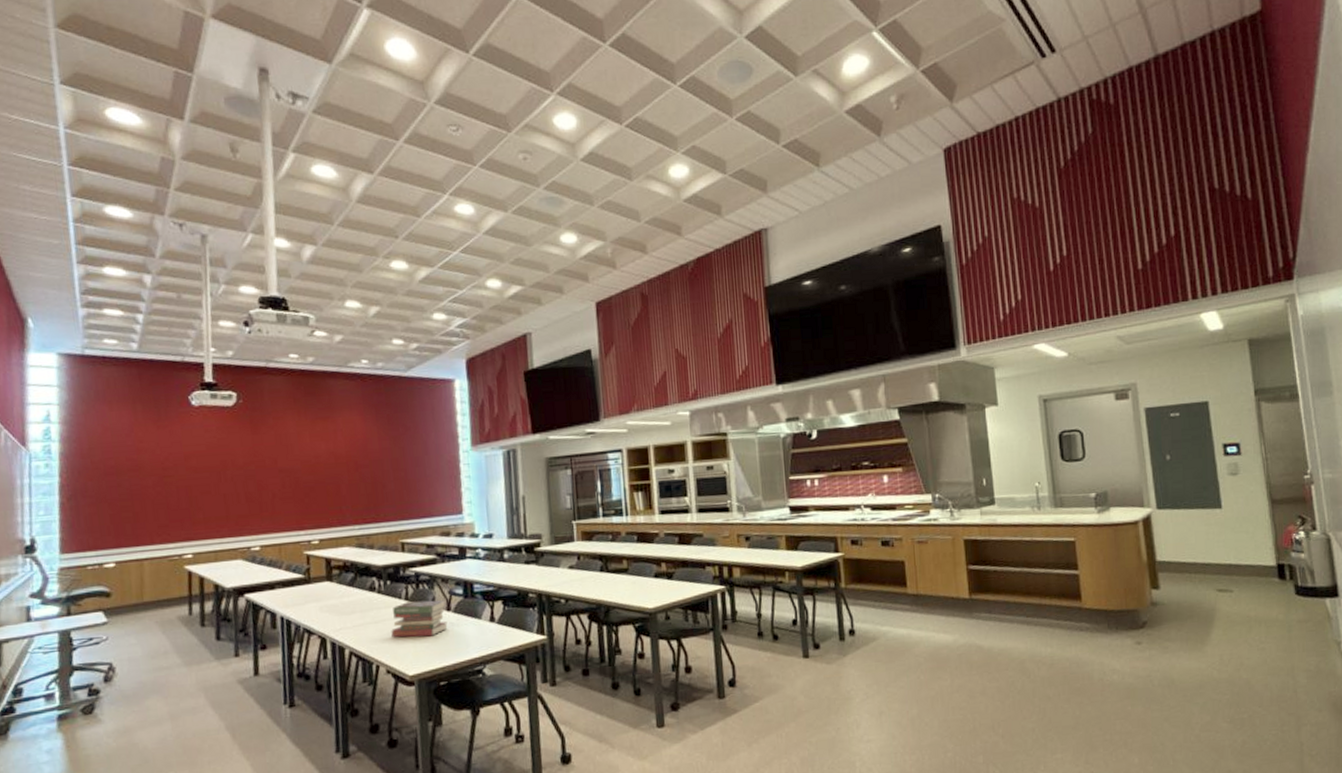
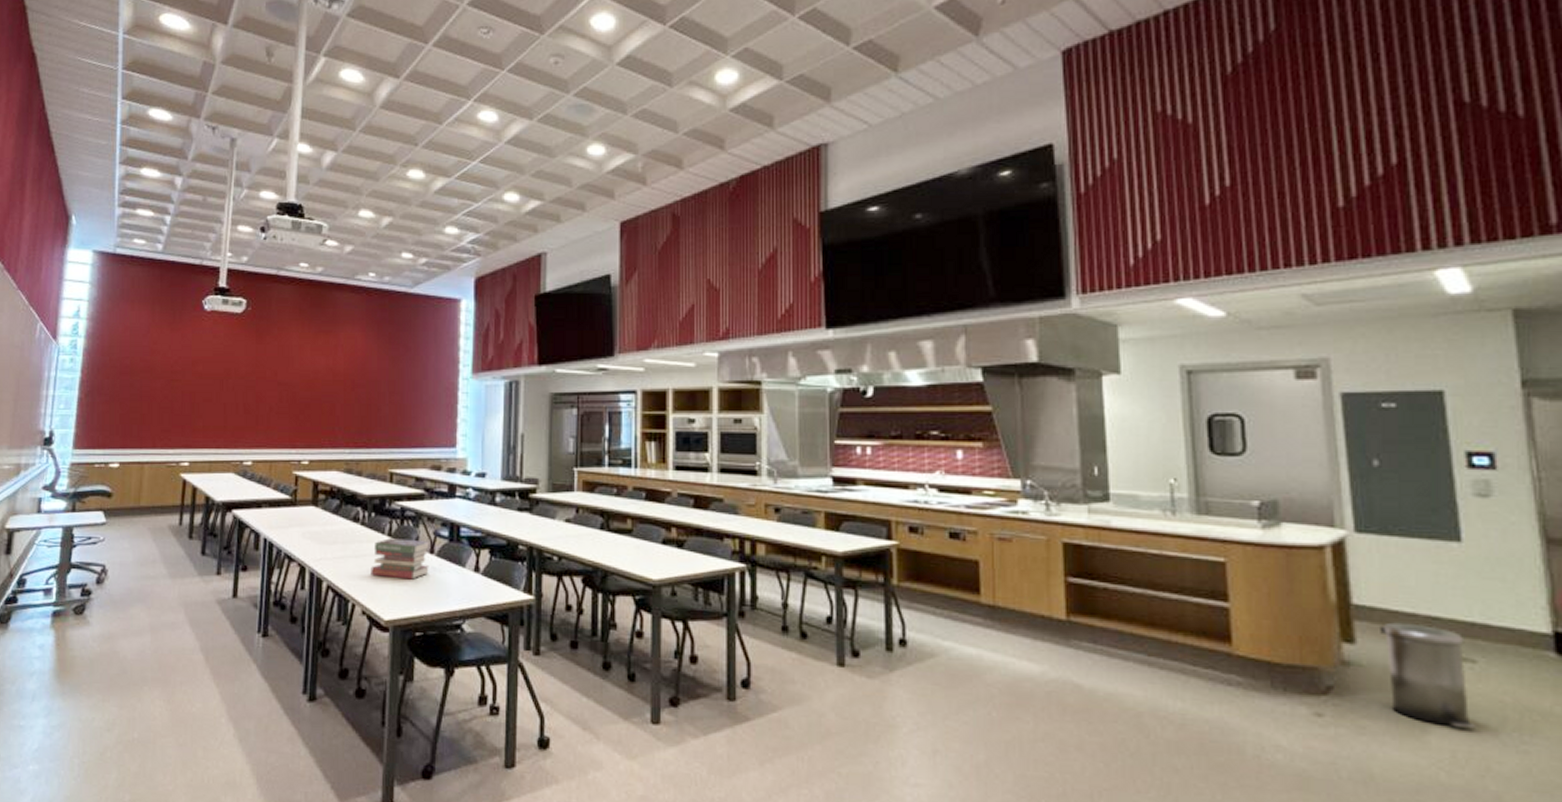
pedal bin: none [1175,570,1234,639] -> present [1380,622,1475,729]

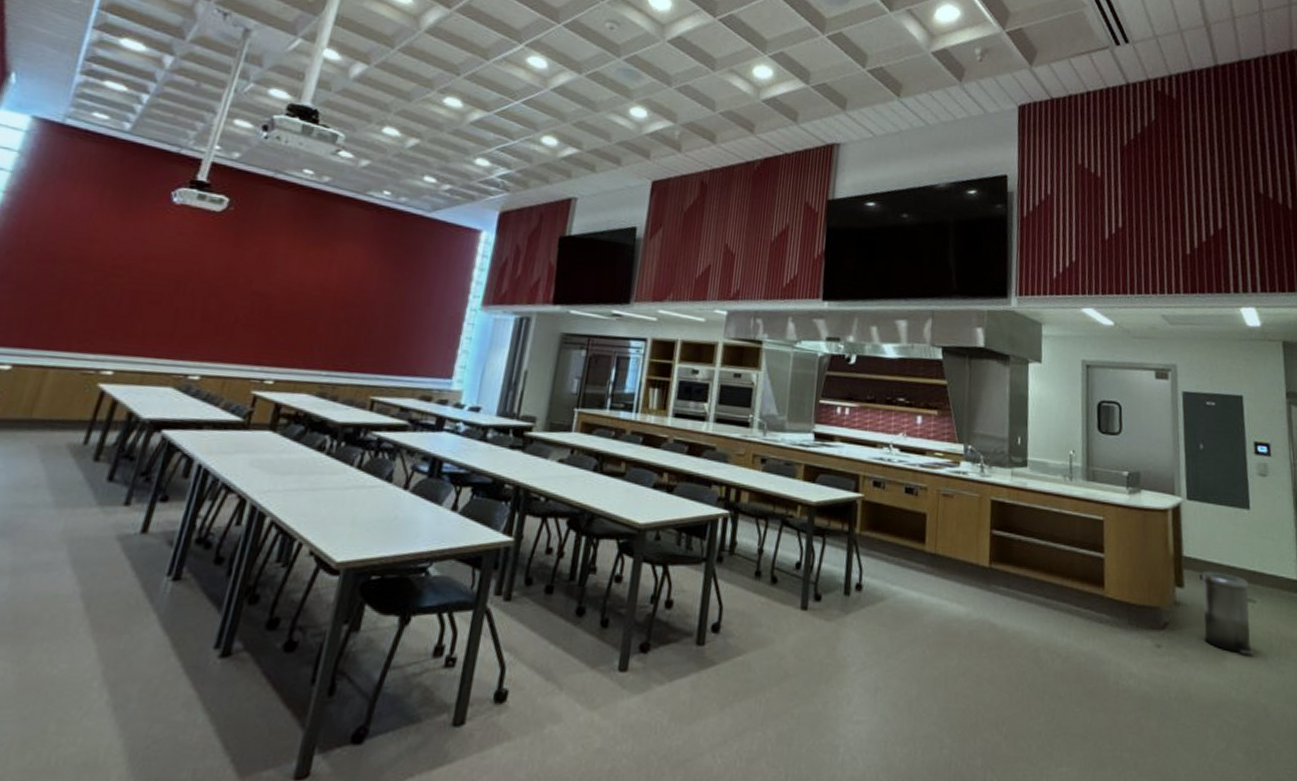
books: present [371,538,429,580] -> none [328,471,405,517]

